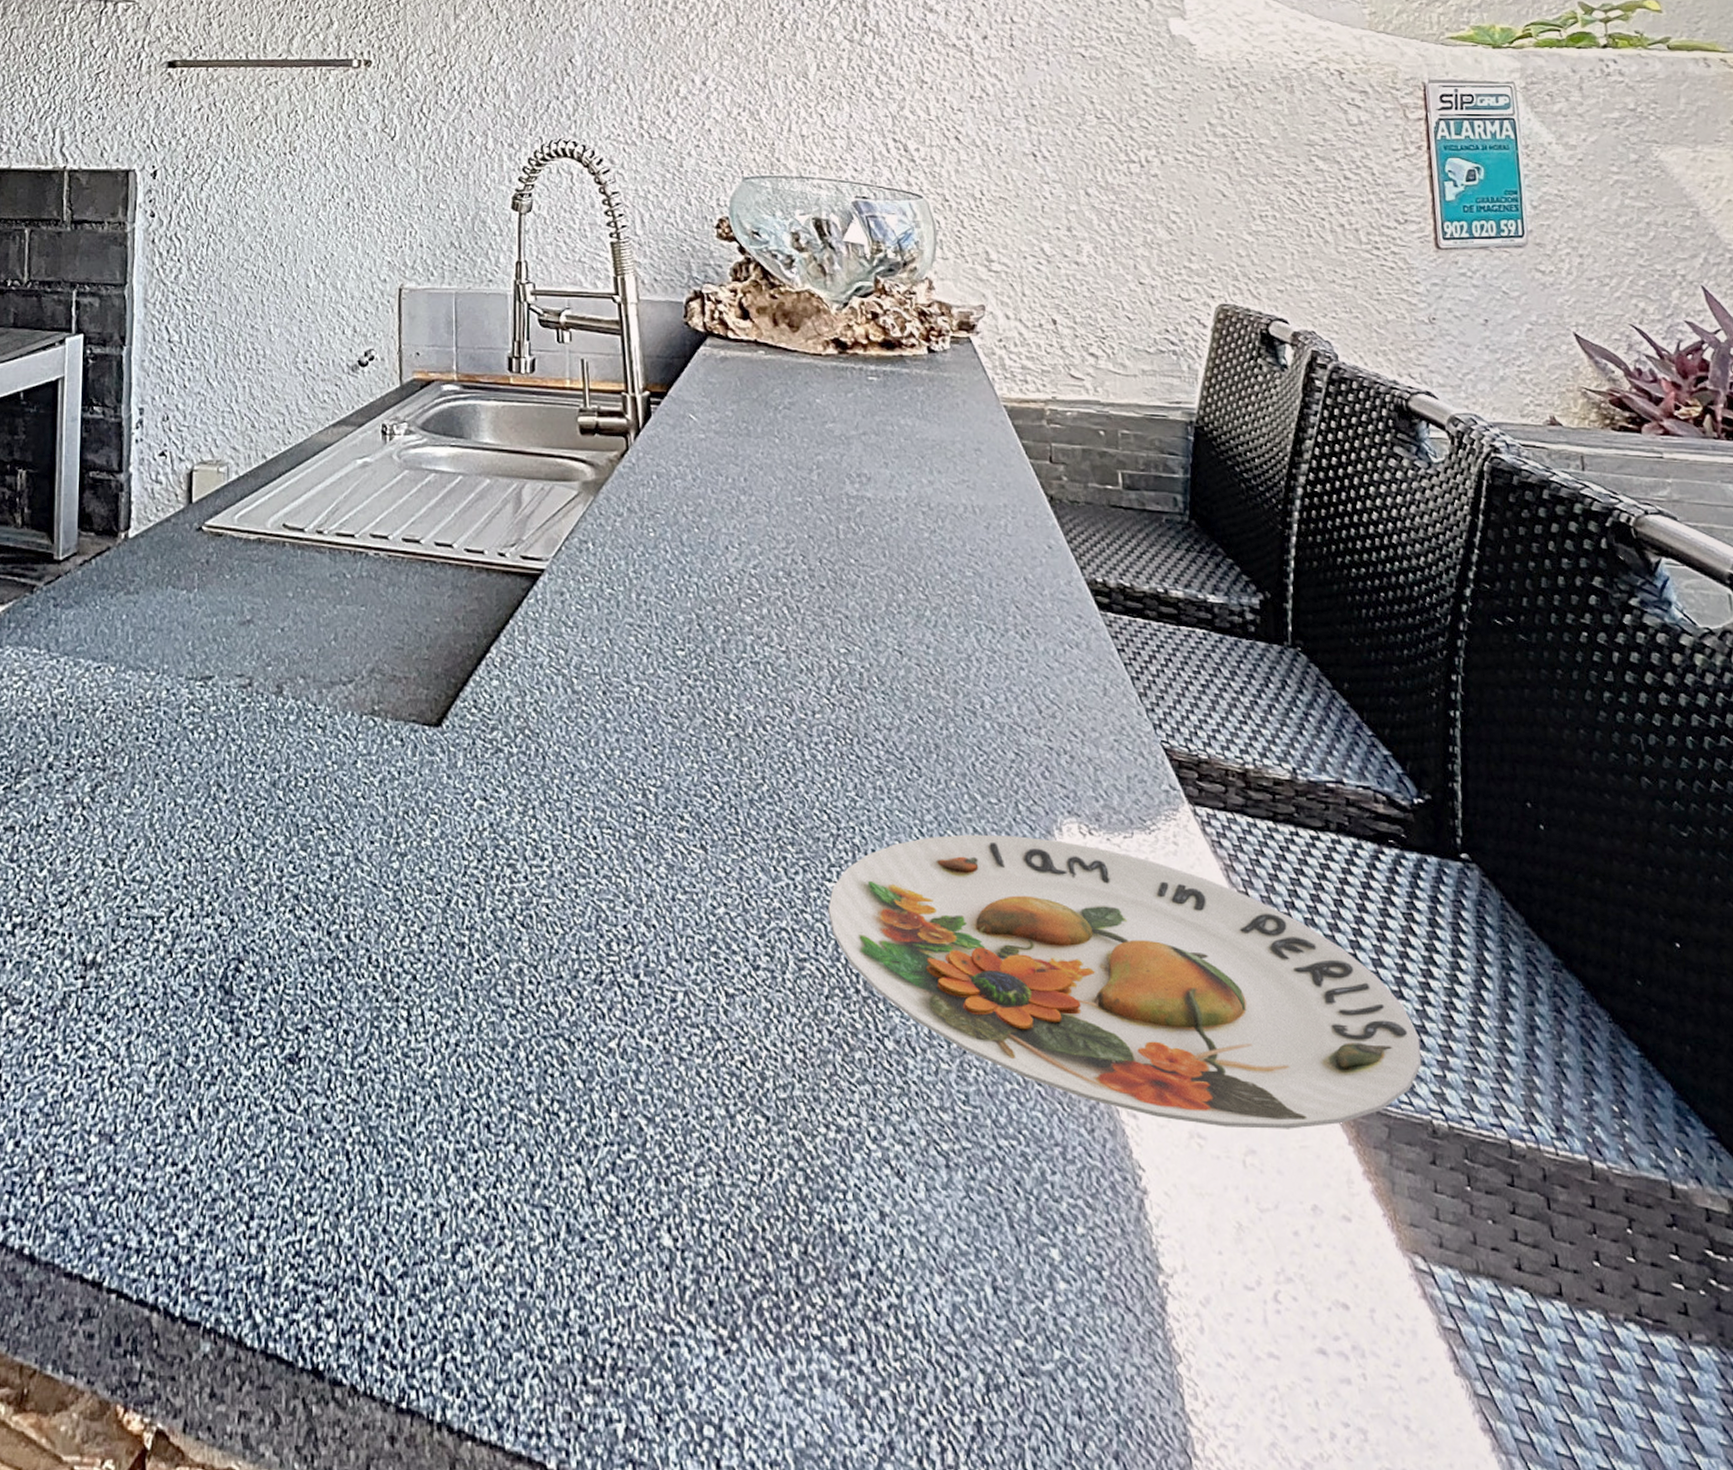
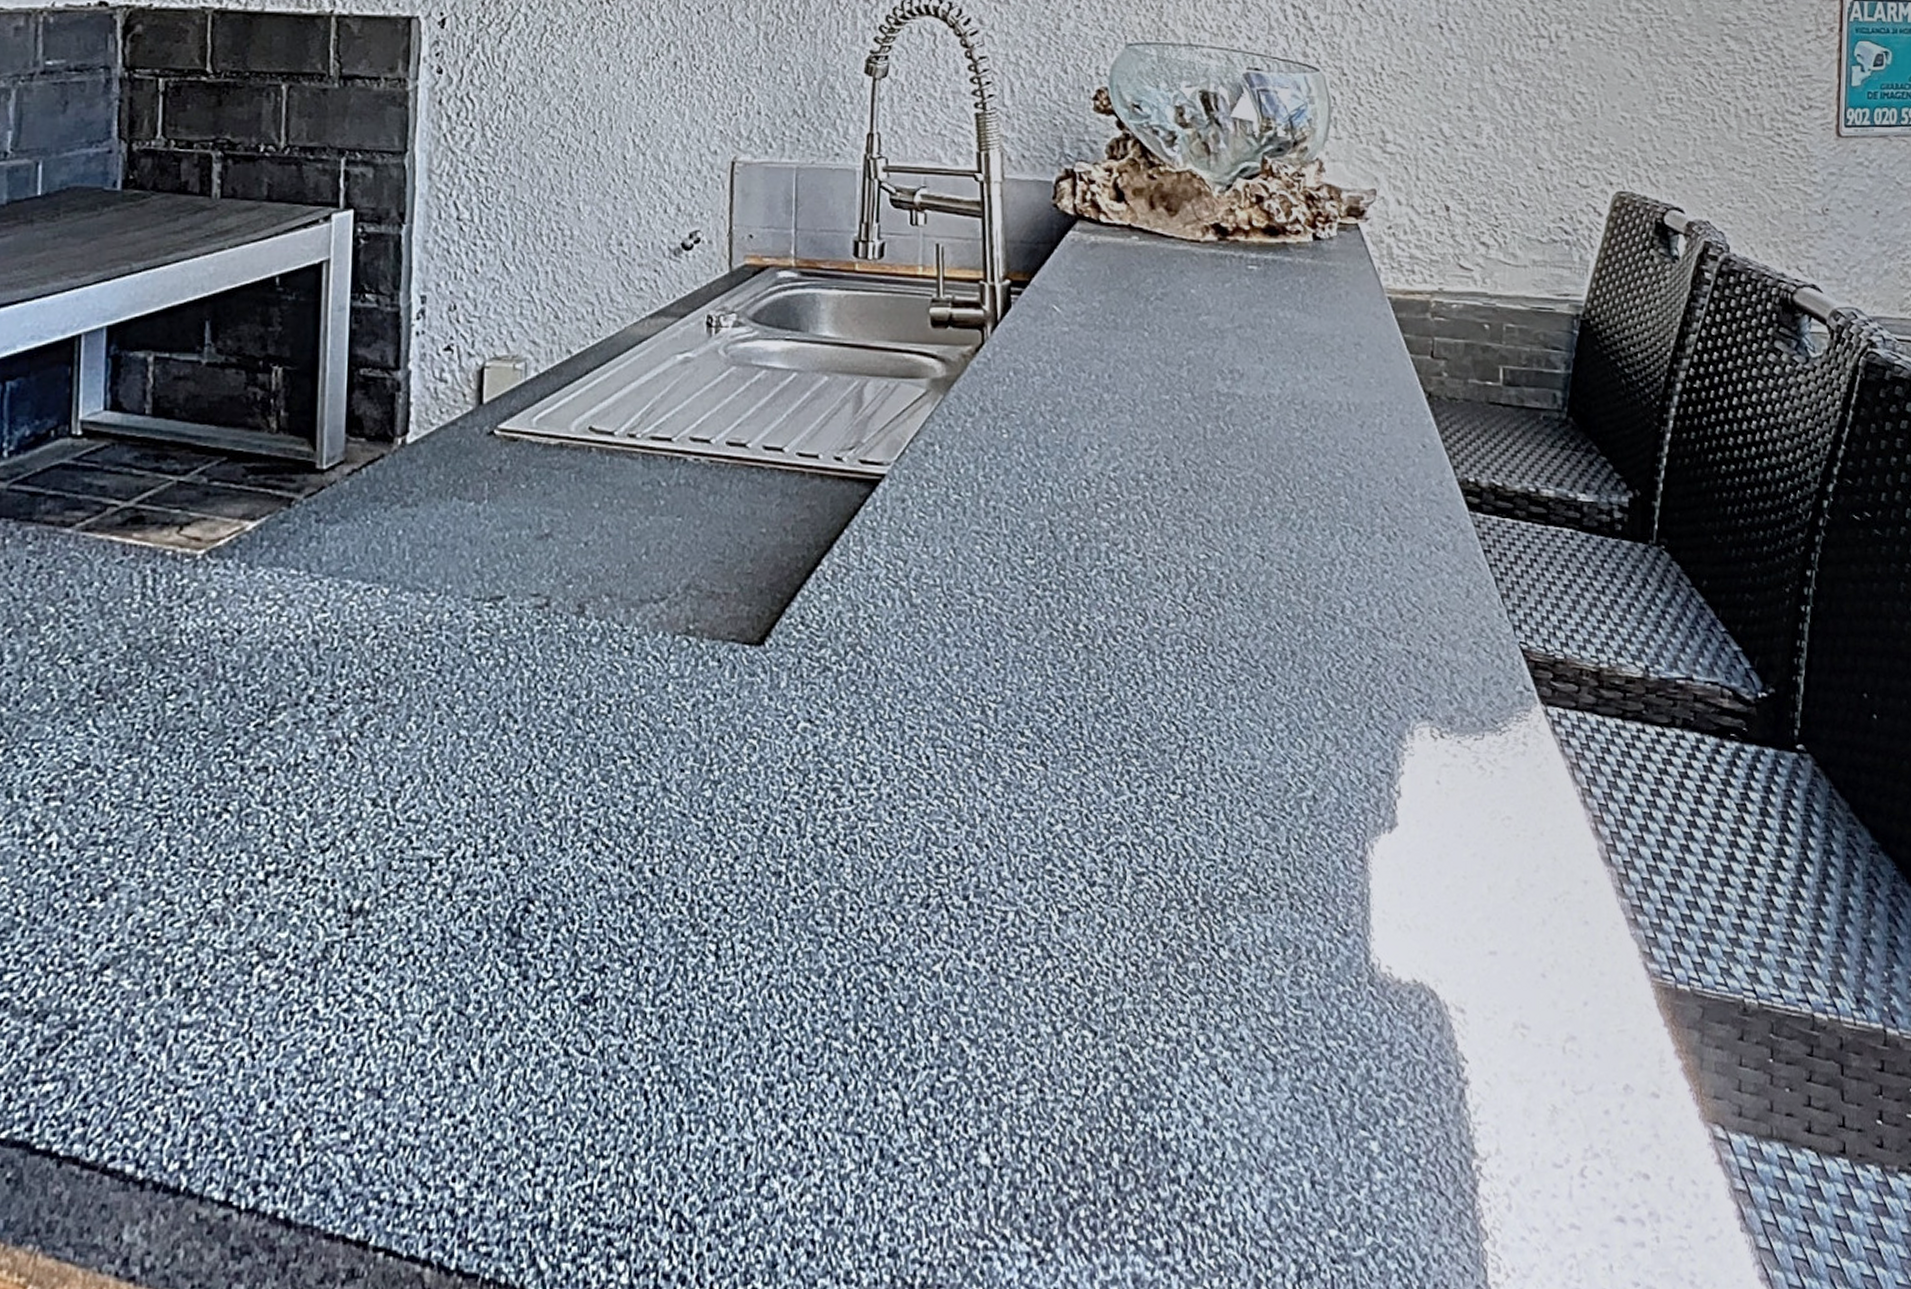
plate: present [828,834,1422,1129] -> none [1170,741,1741,1017]

